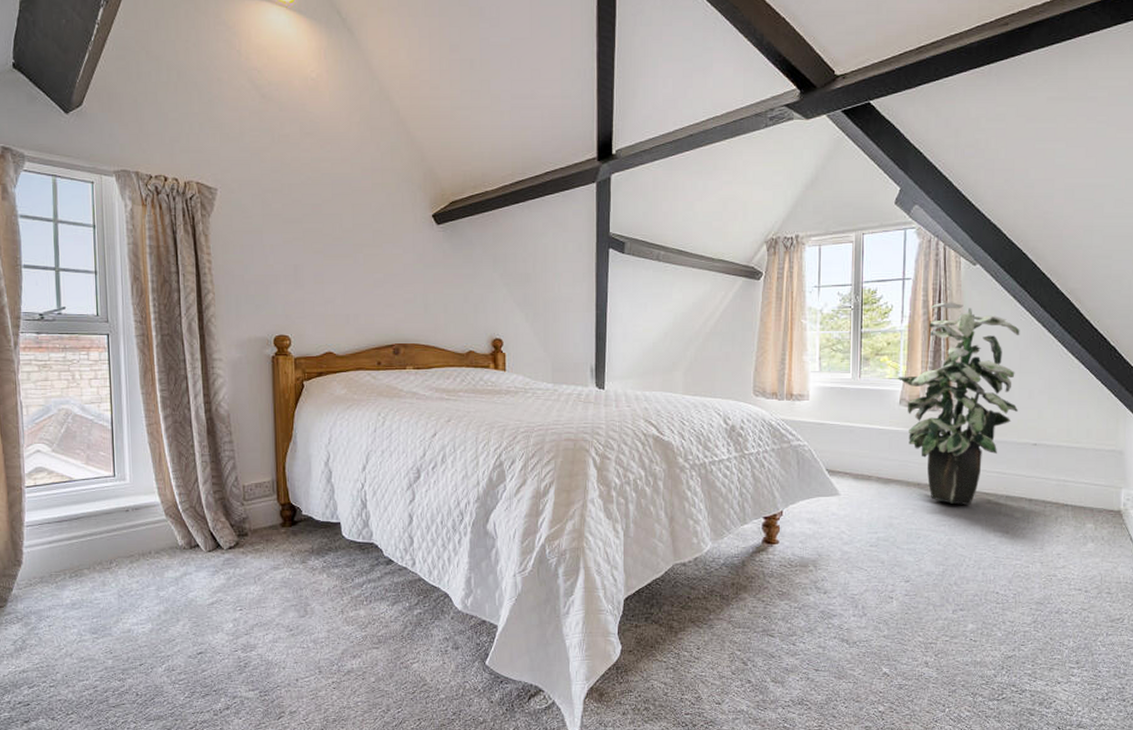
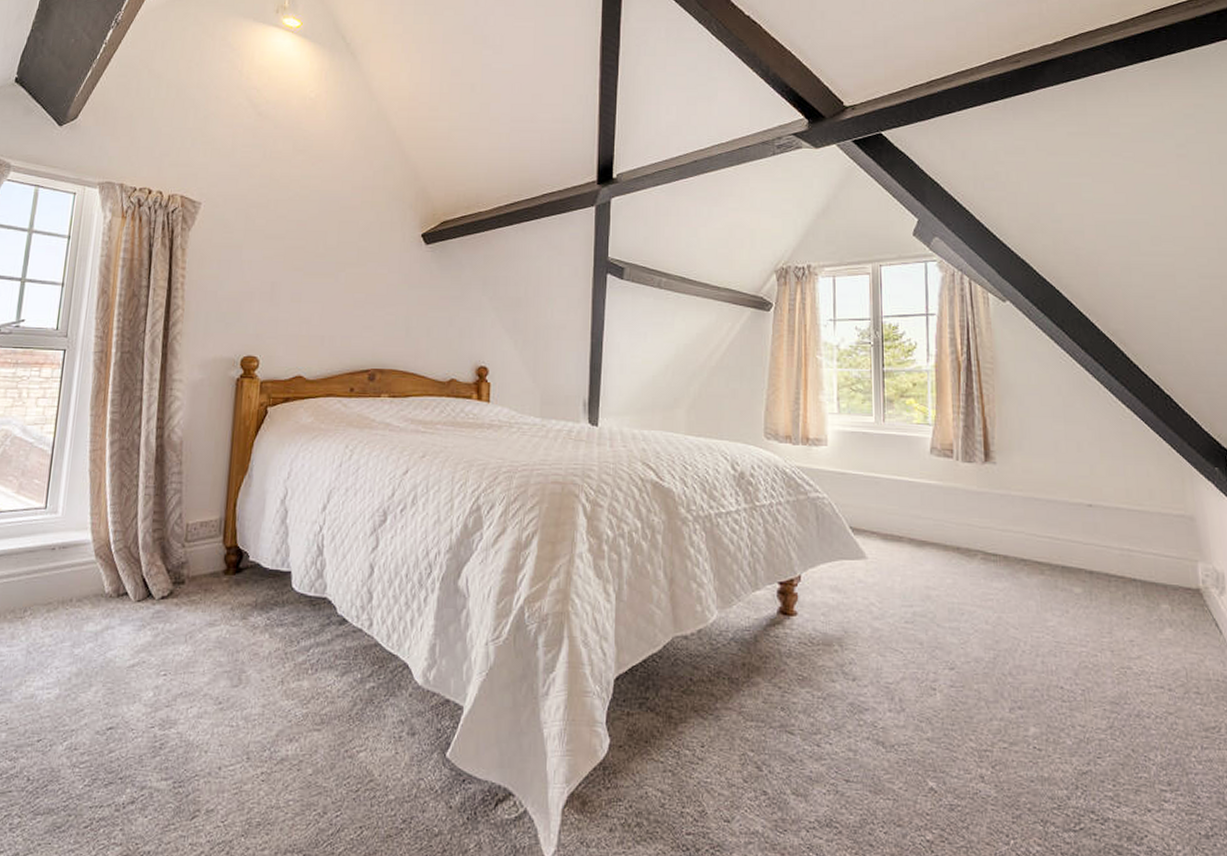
indoor plant: present [897,302,1020,505] -> none [926,340,1067,576]

